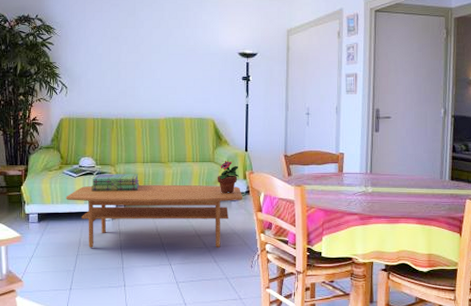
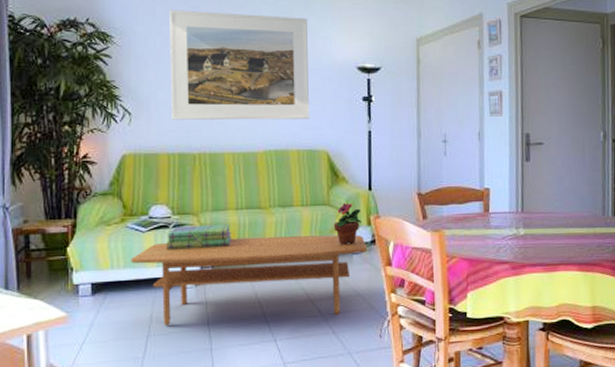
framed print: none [96,8,200,94] -> present [170,10,309,120]

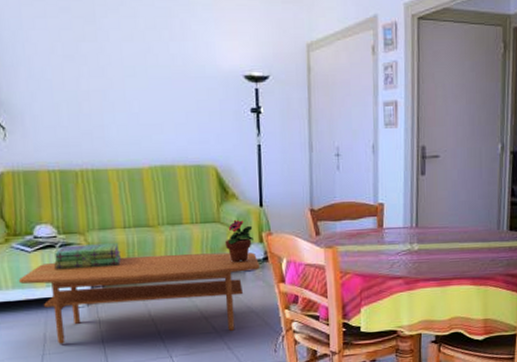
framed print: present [170,10,309,120] -> none [37,12,195,135]

